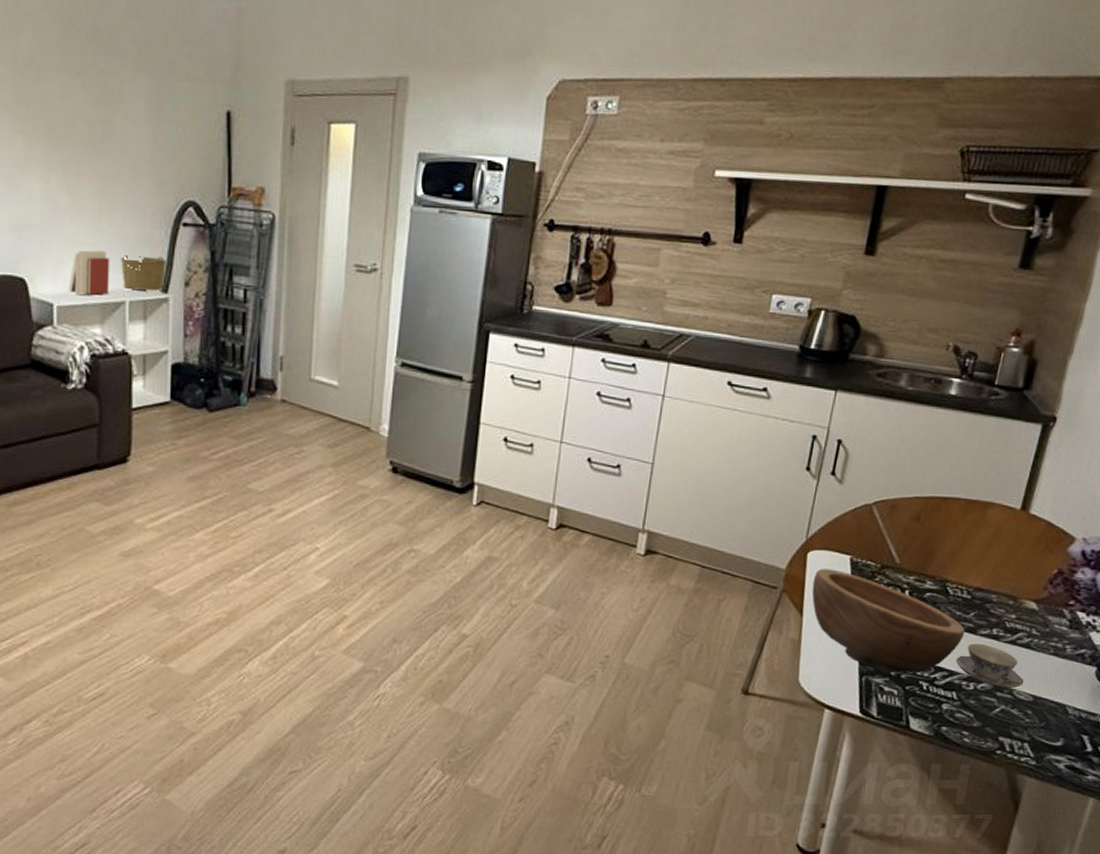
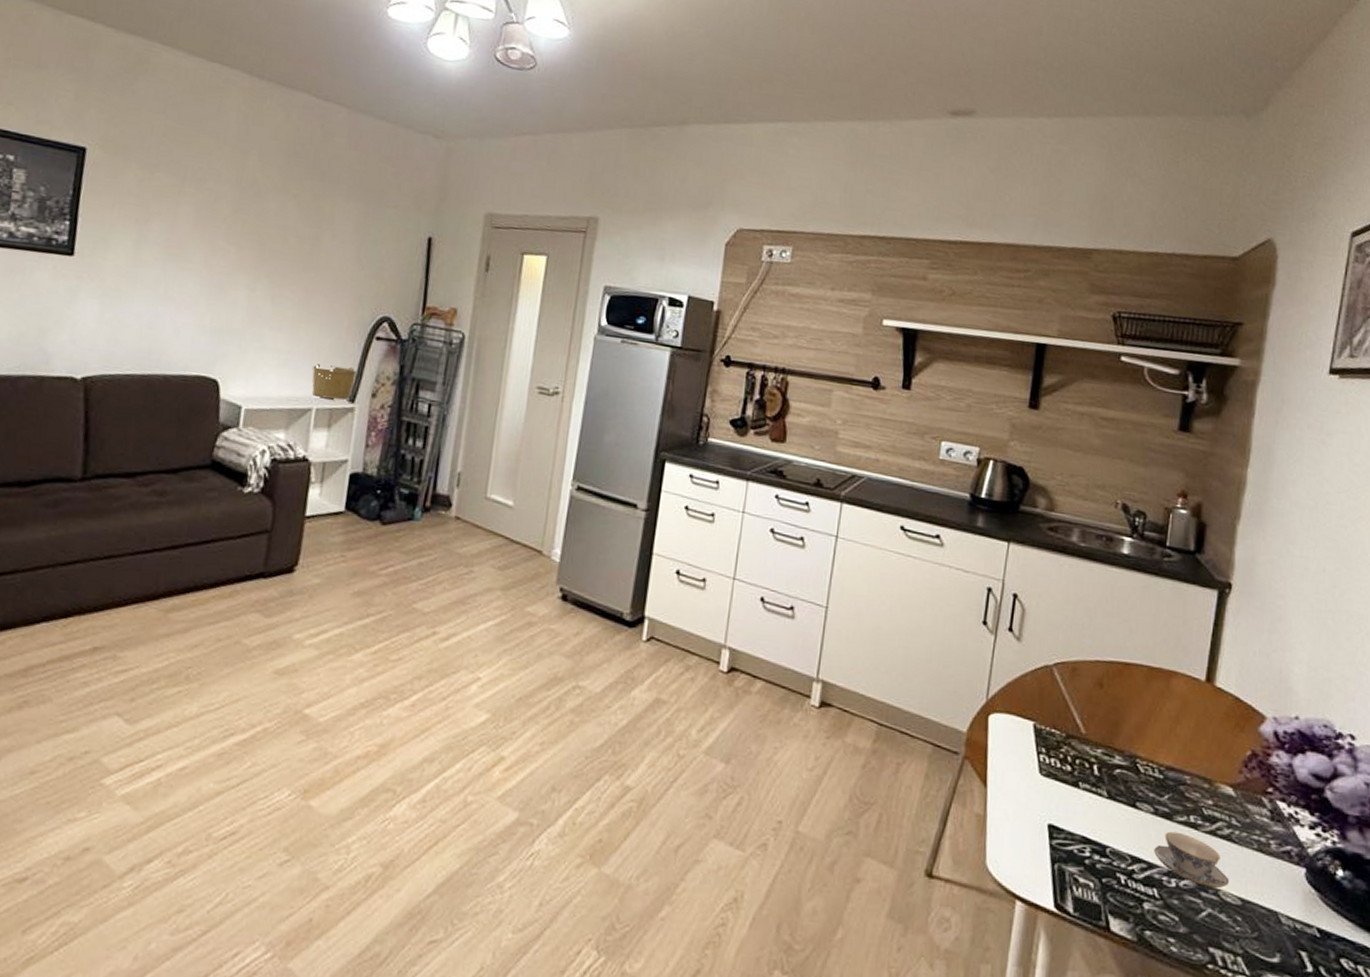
books: present [67,250,110,296] -> none [257,357,302,401]
wooden bowl: present [811,569,966,673] -> none [995,734,1161,863]

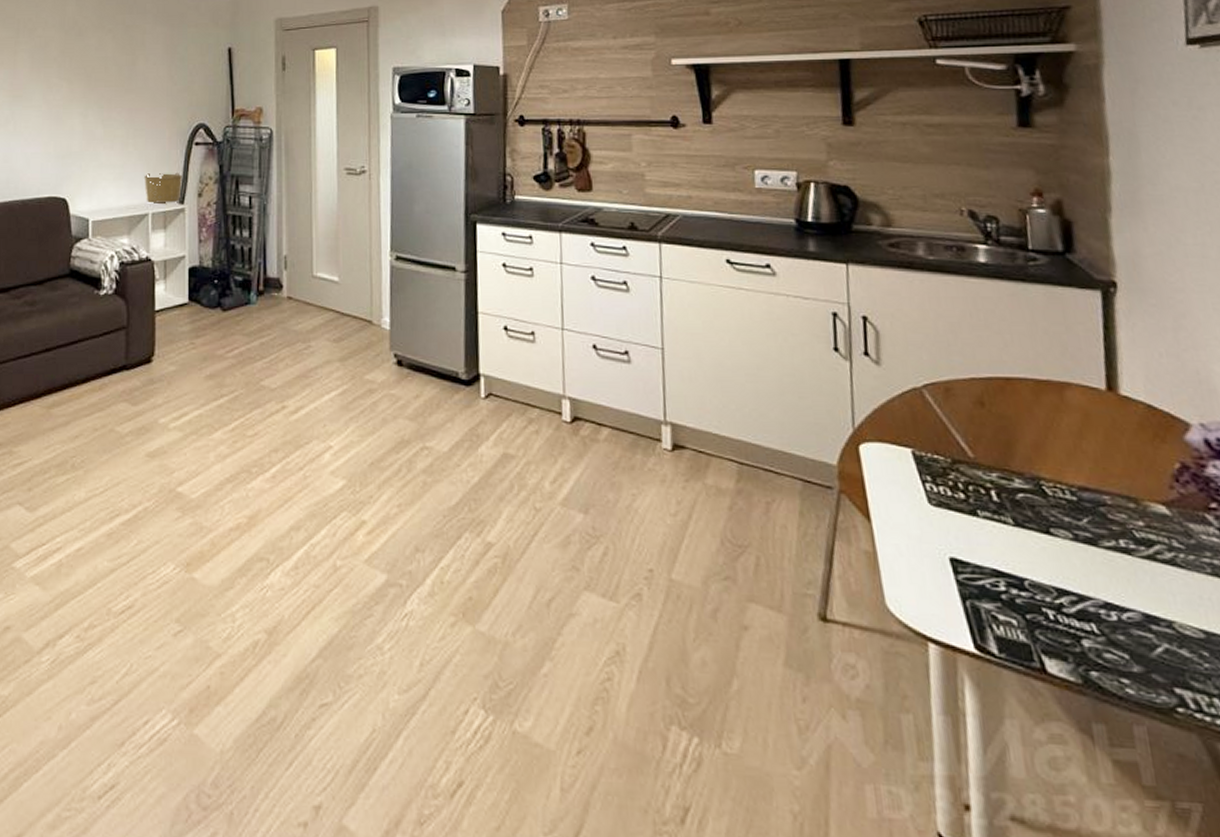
teacup: present [1154,831,1230,889] -> none [1082,558,1185,621]

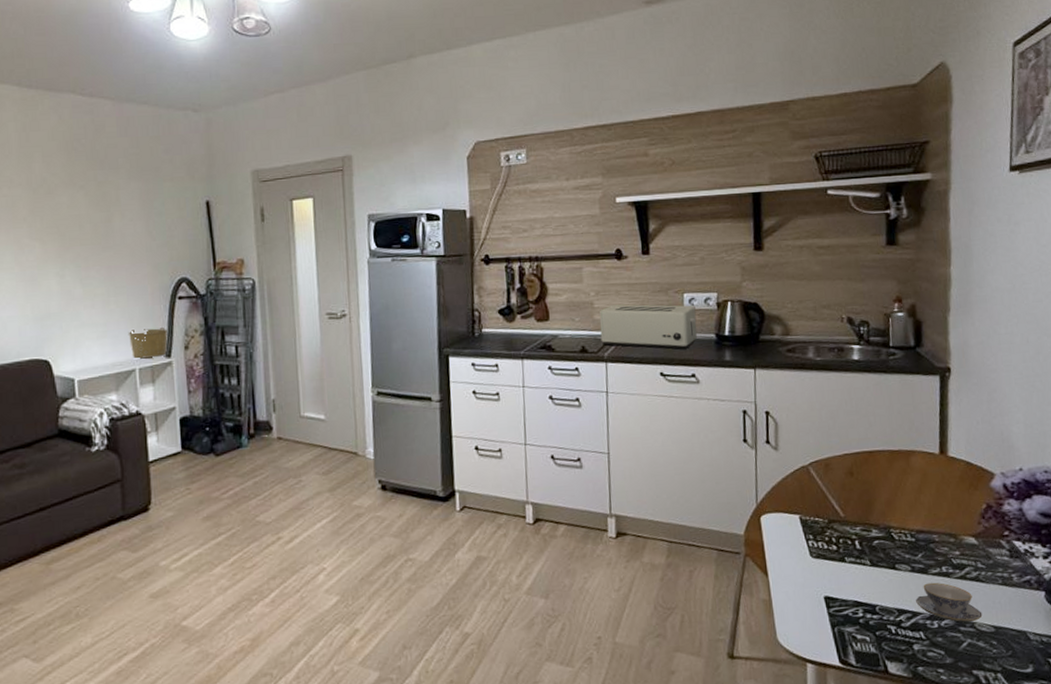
toaster: none [651,178,772,234] -> present [599,304,697,349]
teacup: none [1082,558,1185,621] -> present [916,582,983,623]

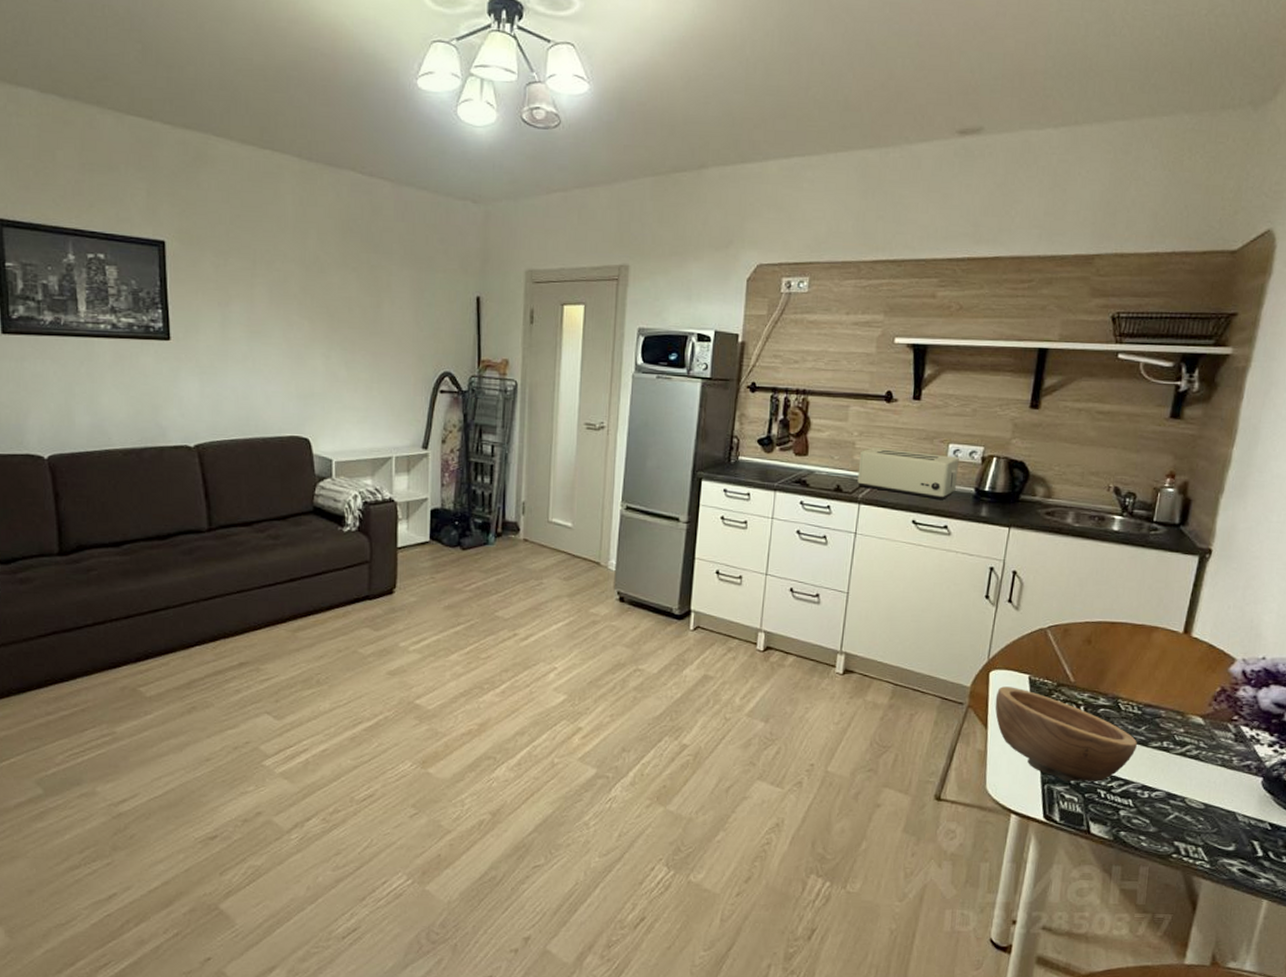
basket: present [129,328,168,359] -> none [389,418,428,448]
wooden bowl: none [770,529,918,622] -> present [995,686,1138,782]
teacup: present [916,582,983,623] -> none [1131,755,1195,797]

